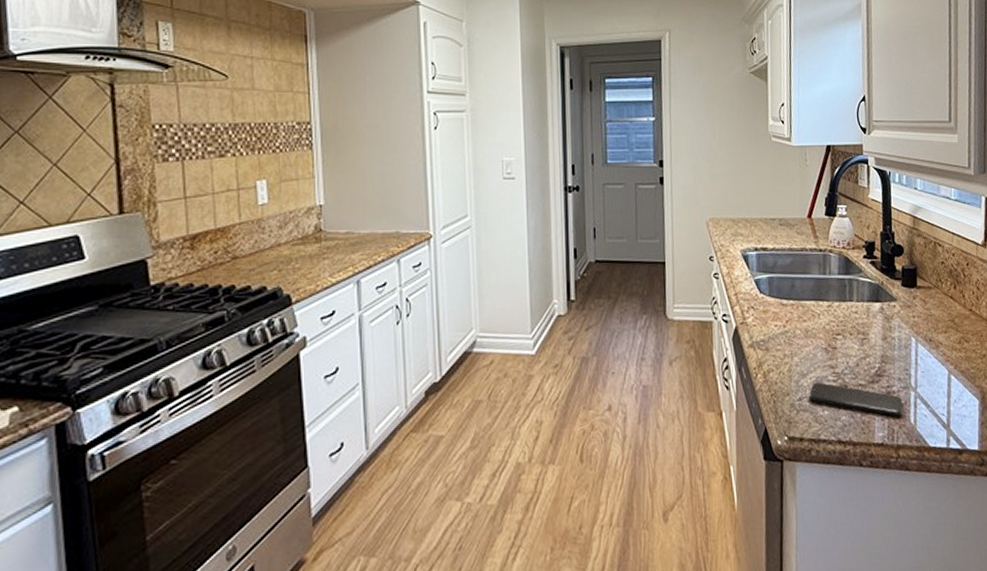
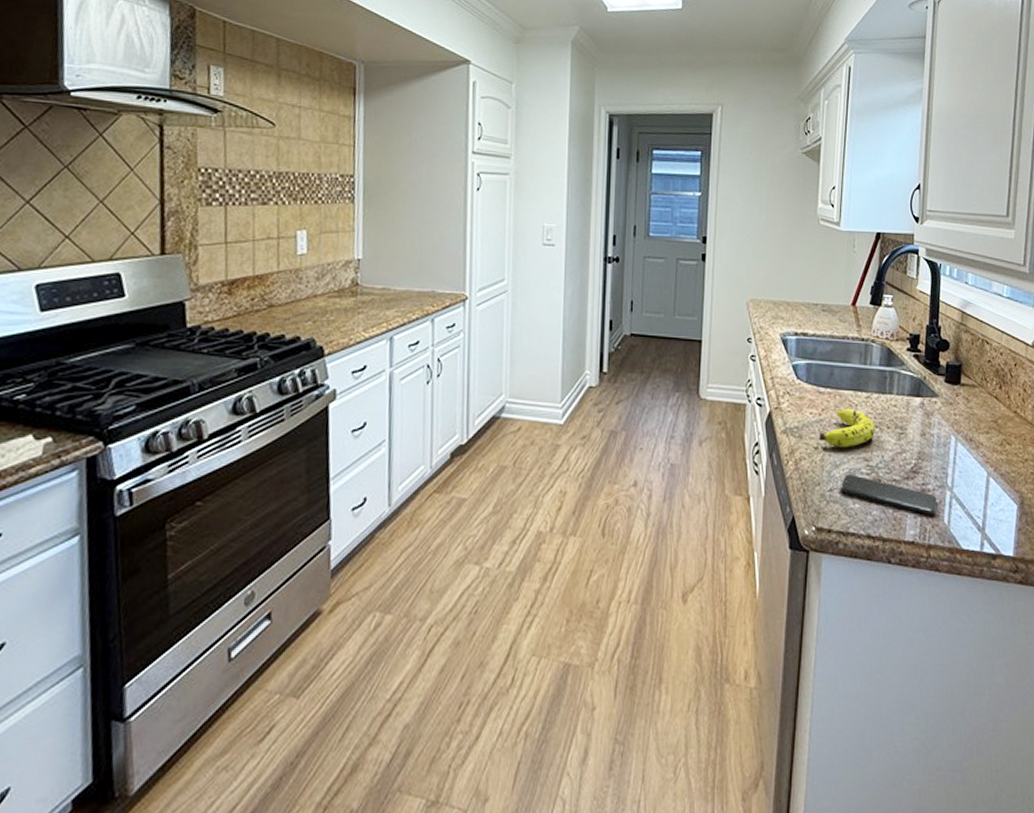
fruit: none [785,318,839,358] -> present [819,408,876,448]

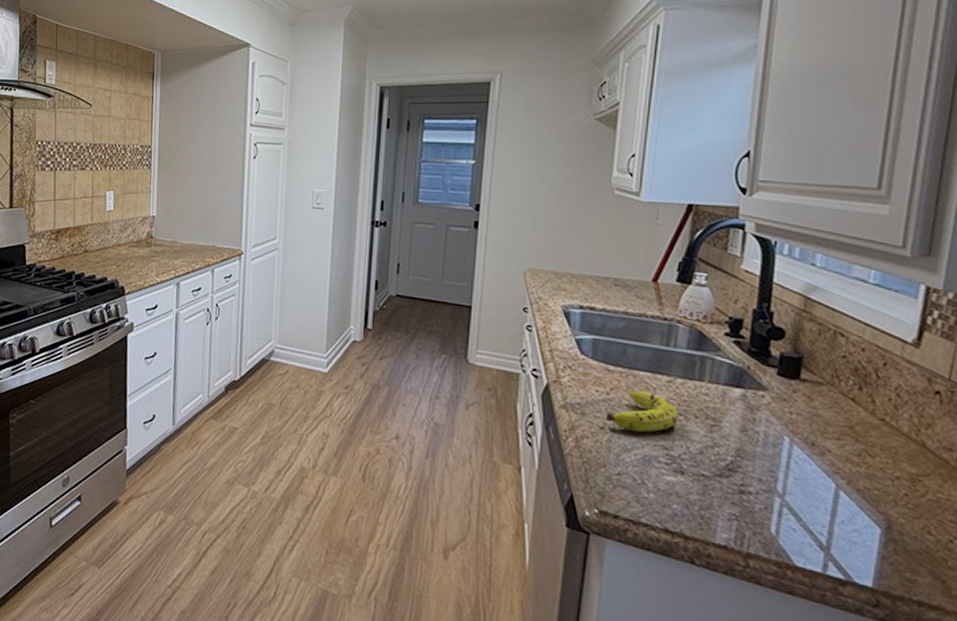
smartphone: present [840,475,937,515] -> none [630,460,761,521]

